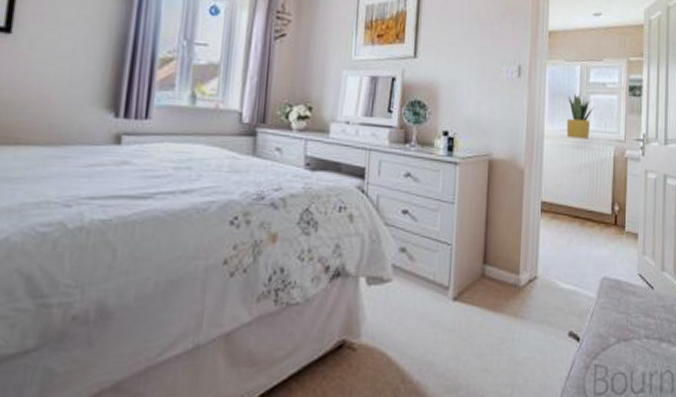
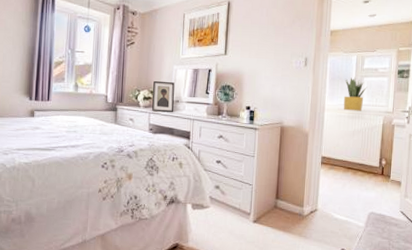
picture frame: none [310,91,344,140] -> present [152,80,175,113]

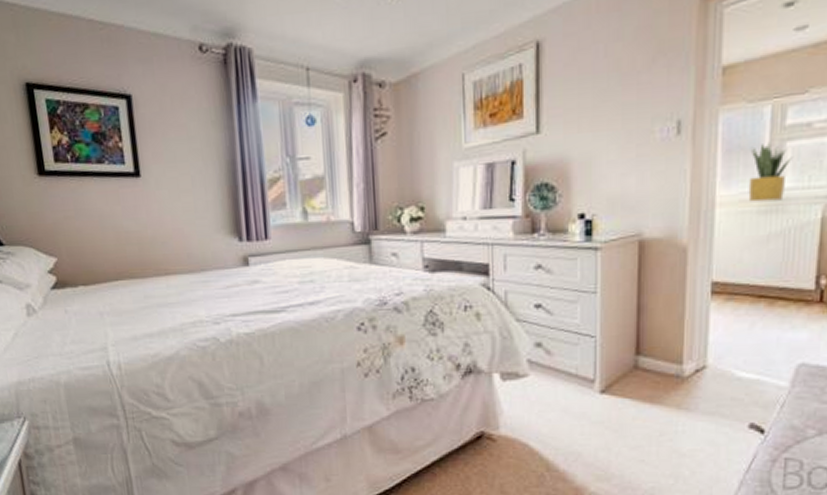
picture frame: present [152,80,175,113] -> none [423,189,460,238]

